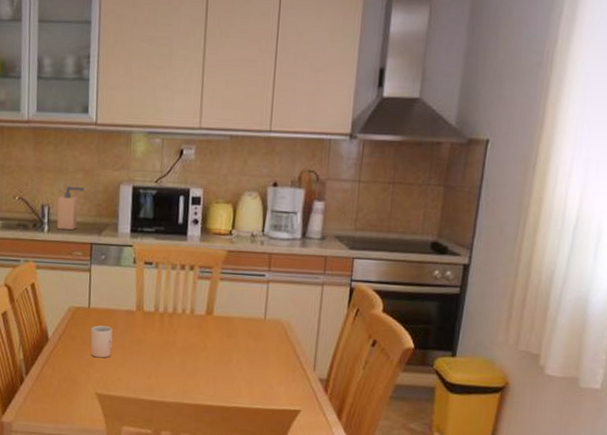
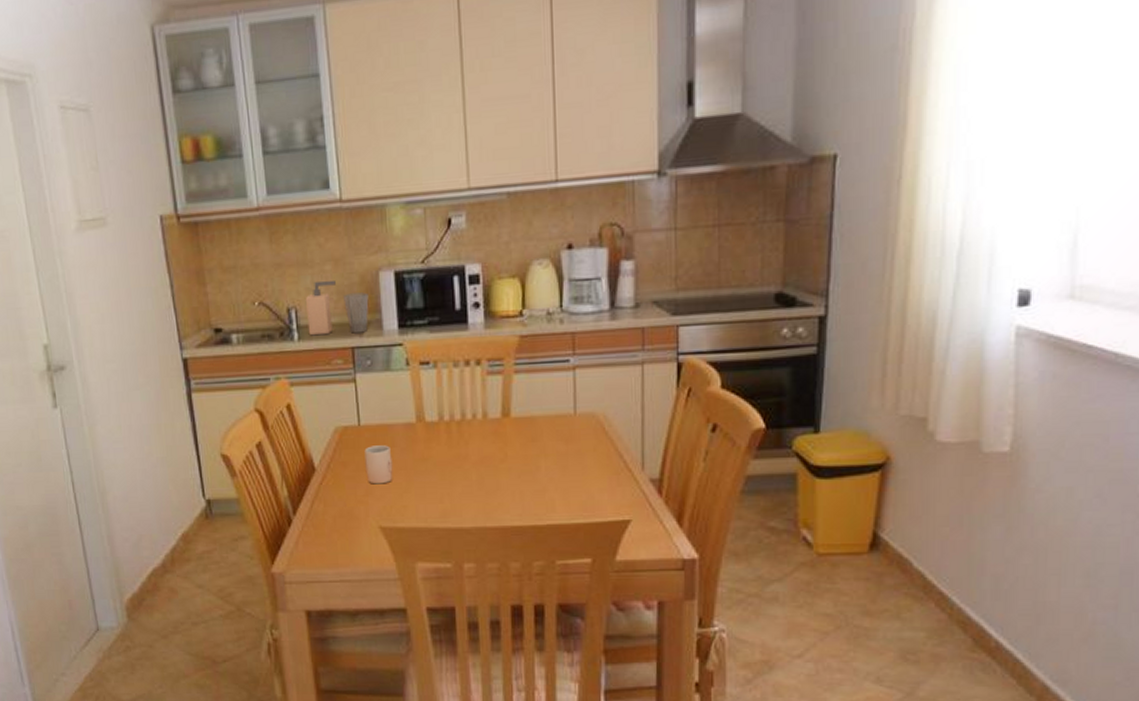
cup: none [88,199,110,233] -> present [342,292,369,334]

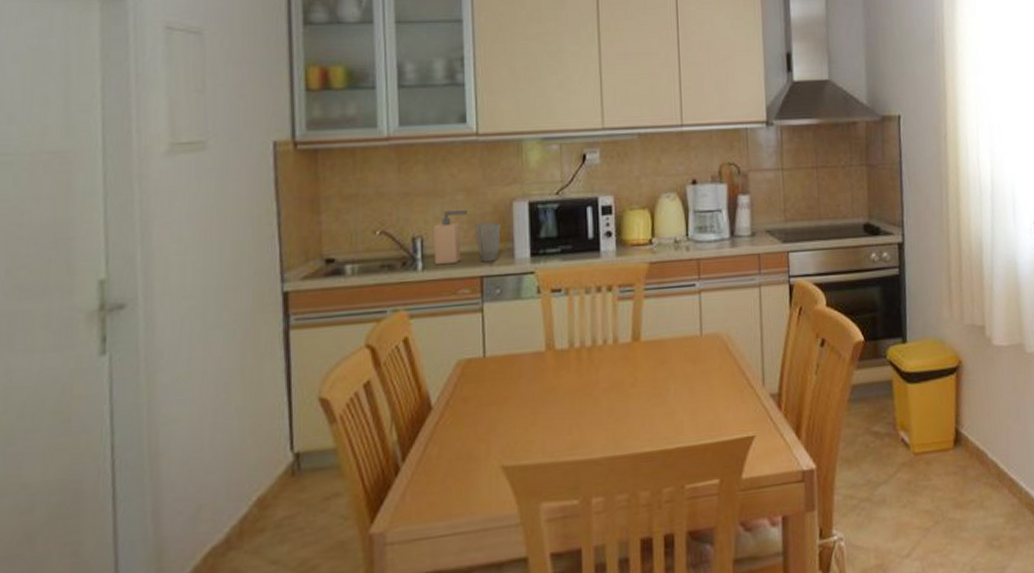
mug: present [364,445,393,485] -> none [489,376,519,420]

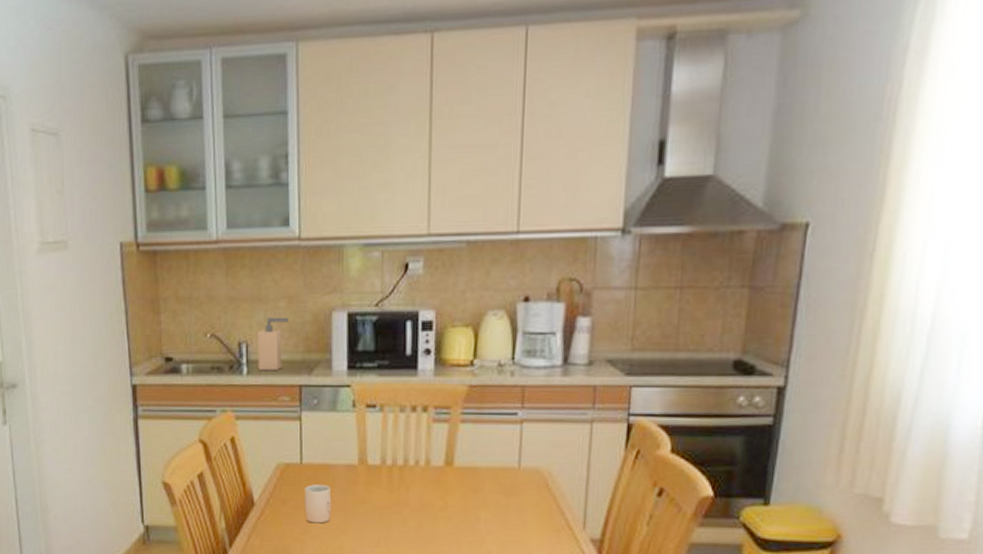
cup: present [473,222,501,263] -> none [294,331,320,372]
mug: none [489,376,519,420] -> present [304,484,332,524]

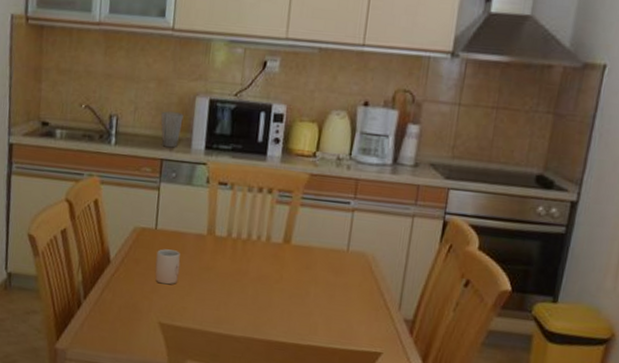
soap dispenser: present [256,318,288,370] -> none [125,96,157,143]
cup: none [294,331,320,372] -> present [160,111,184,148]

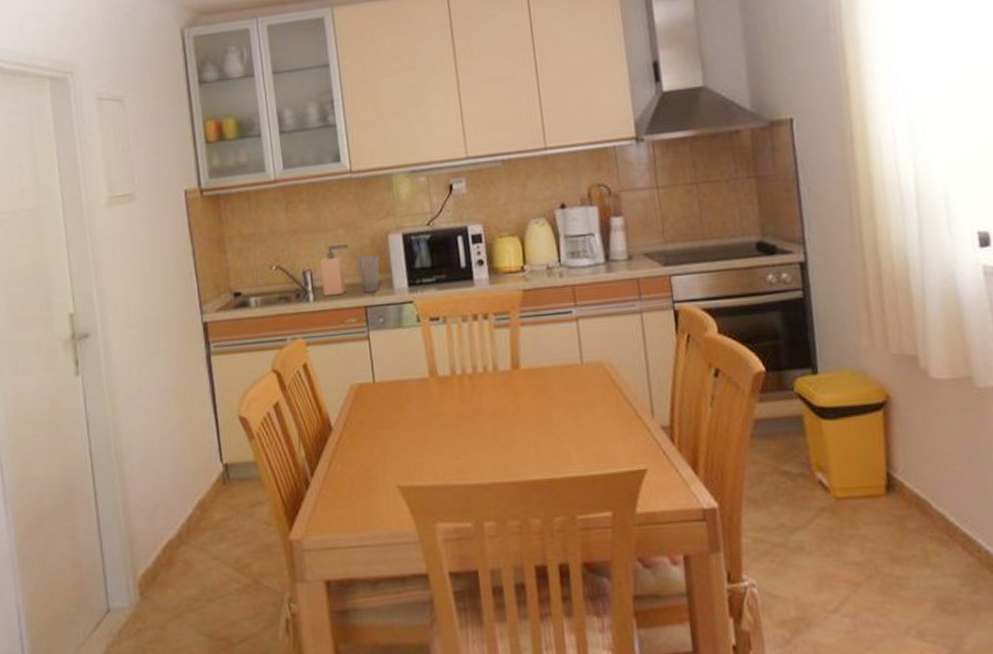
soap dispenser: none [125,96,157,143] -> present [319,244,348,296]
mug: present [155,249,181,285] -> none [380,401,409,442]

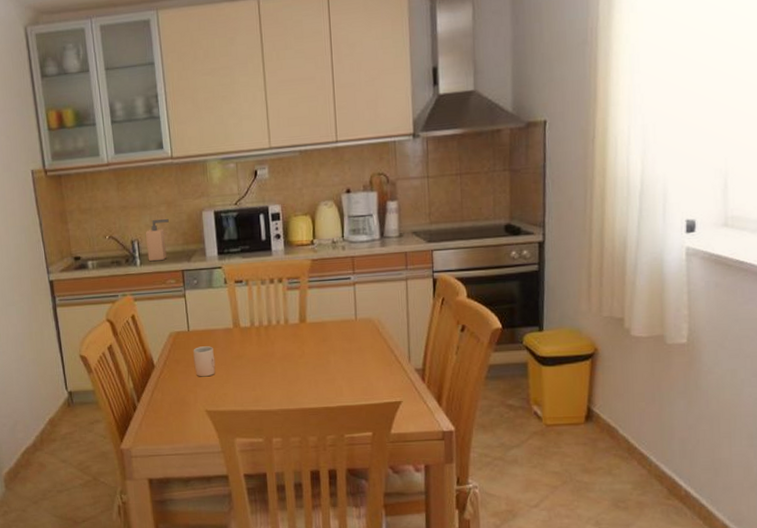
cup: present [354,254,380,293] -> none [174,228,195,260]
mug: none [380,401,409,442] -> present [193,346,216,377]

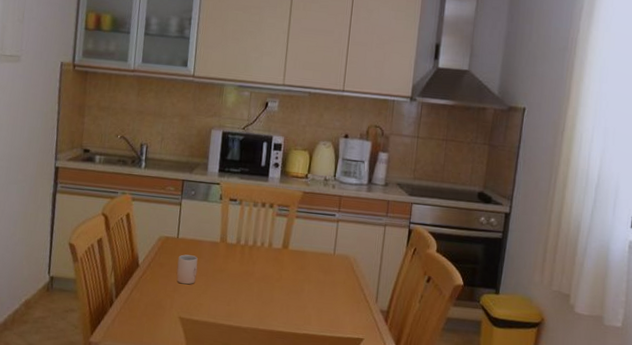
soap dispenser: present [145,219,169,261] -> none [153,129,180,167]

